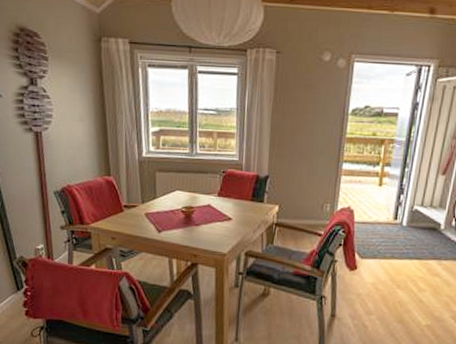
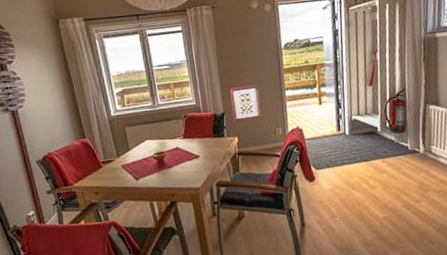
wall art: none [278,149,313,190] -> present [230,85,262,121]

